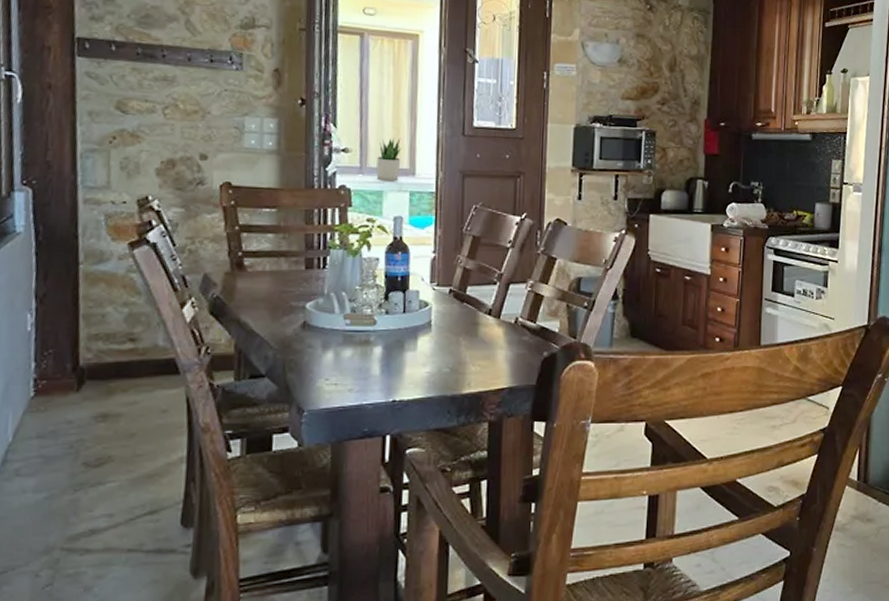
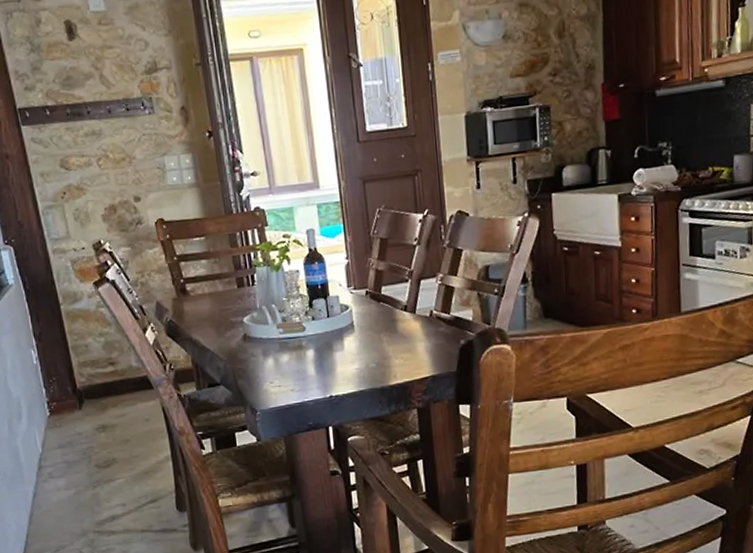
planter: present [376,138,402,182] -> none [283,154,305,198]

